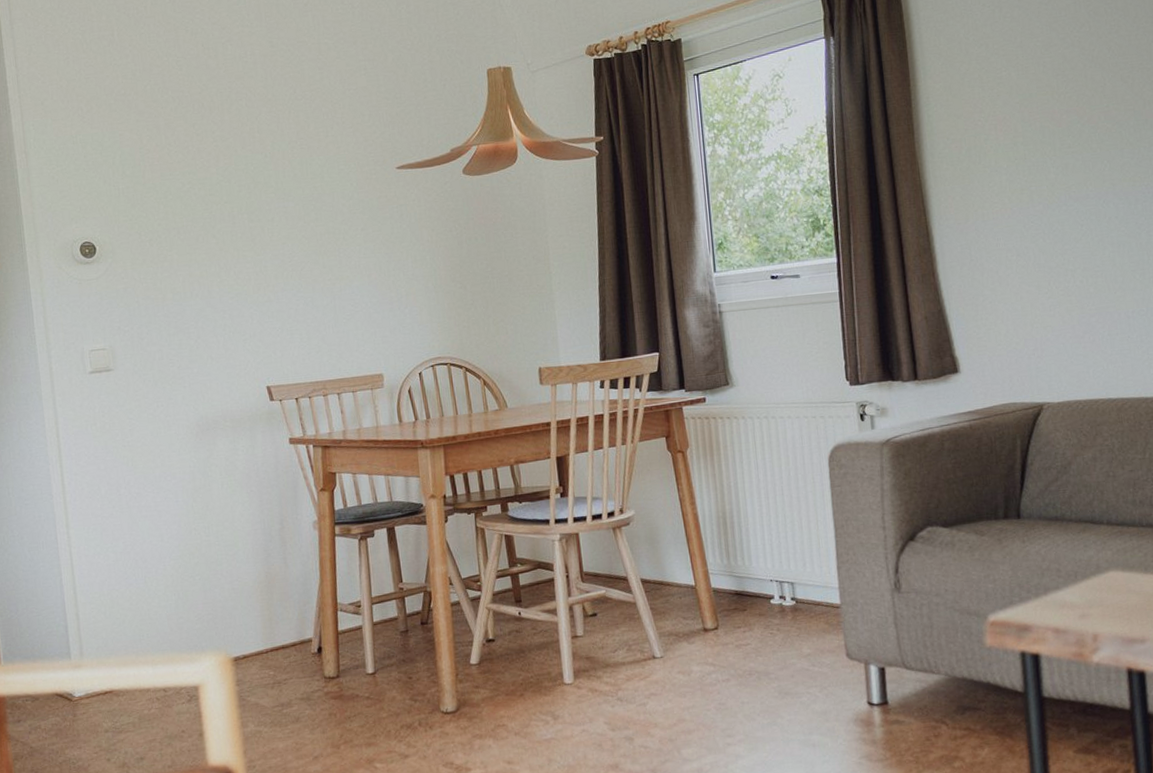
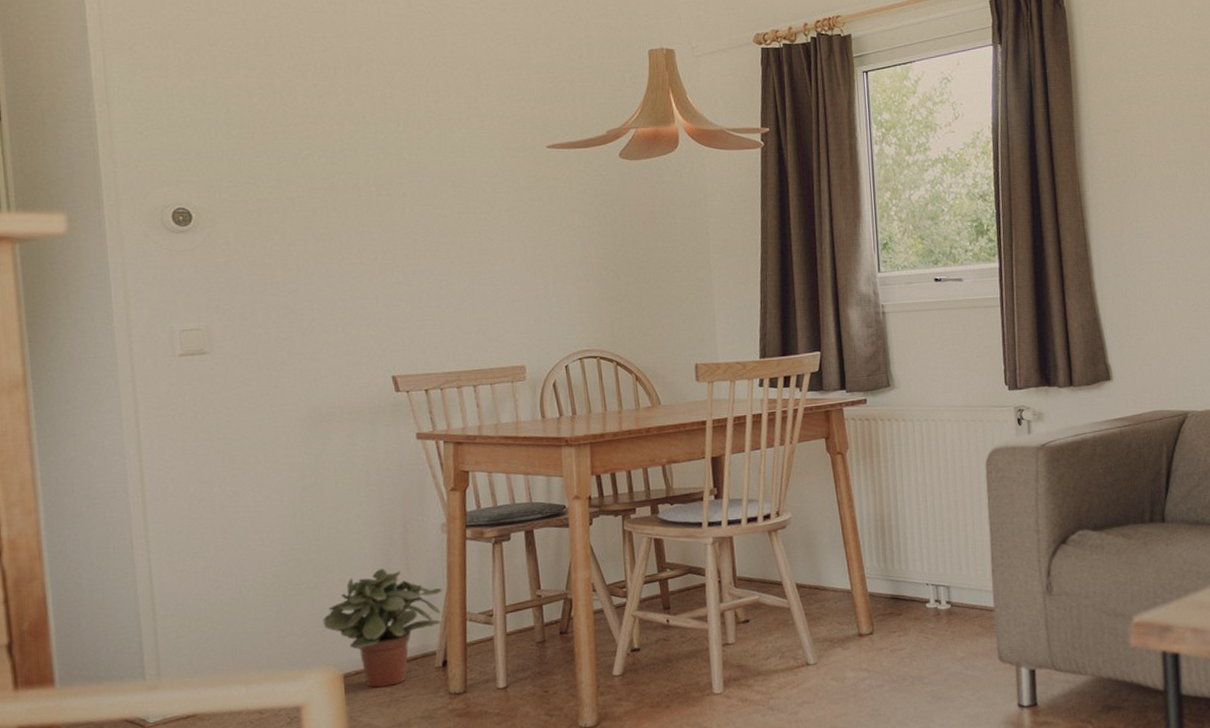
potted plant: none [214,562,316,671] -> present [322,568,442,688]

